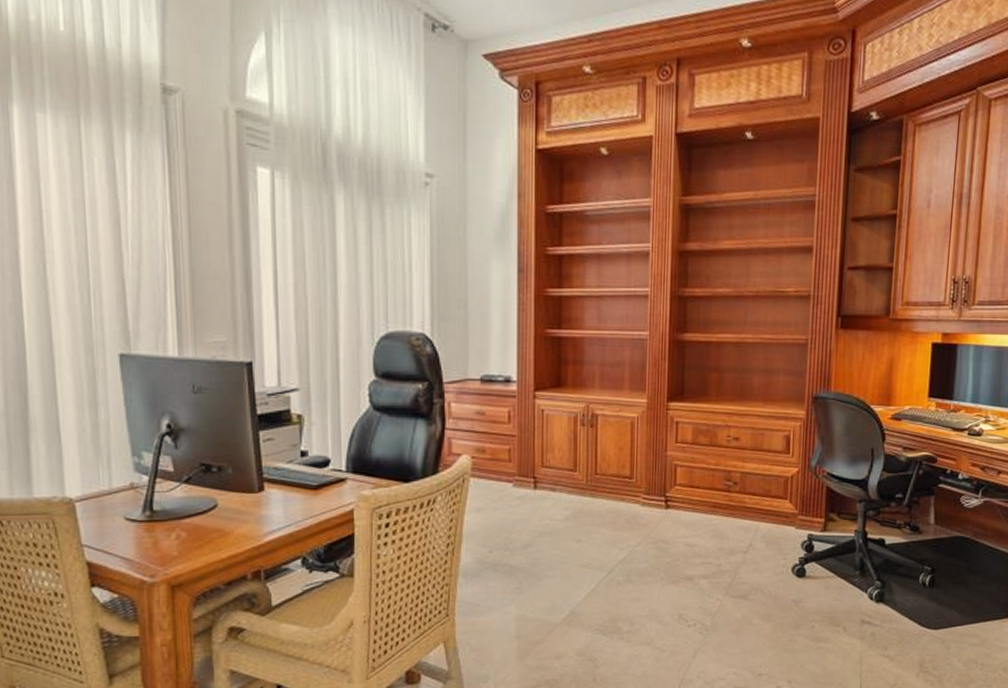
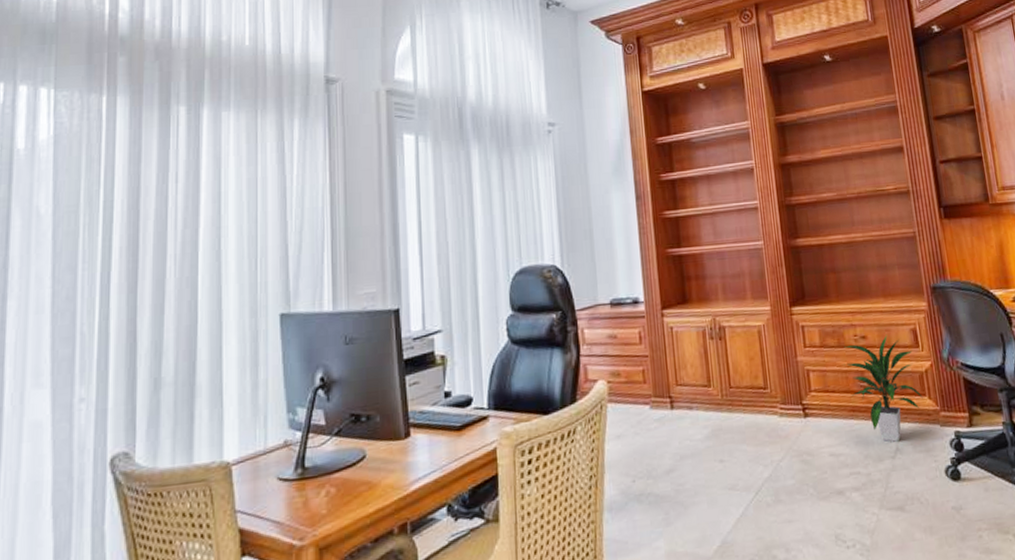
indoor plant: none [712,439,784,539] -> present [843,335,923,442]

